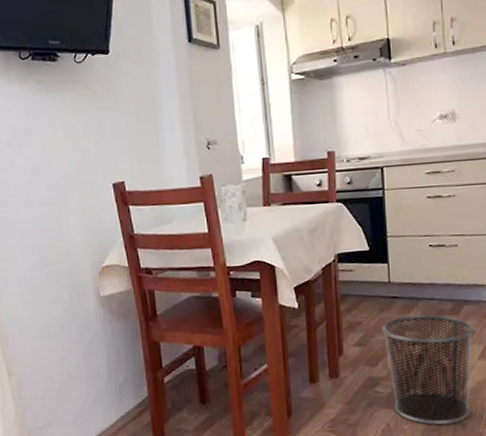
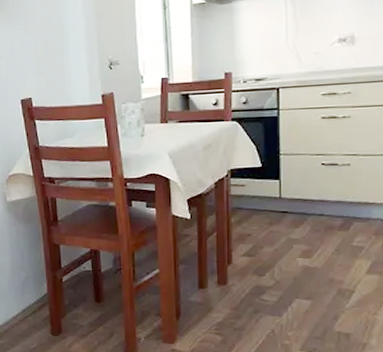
waste bin: present [381,314,473,425] -> none [270,229,362,334]

